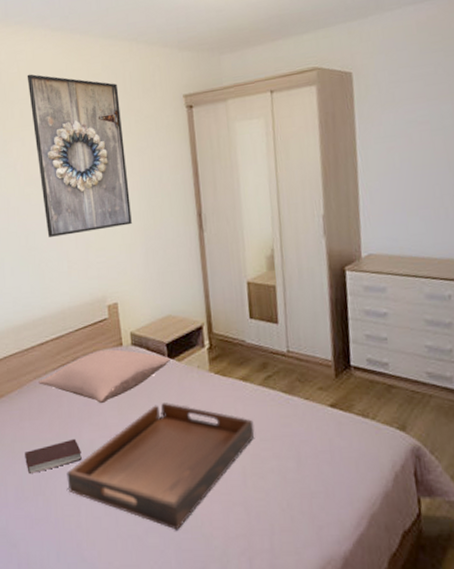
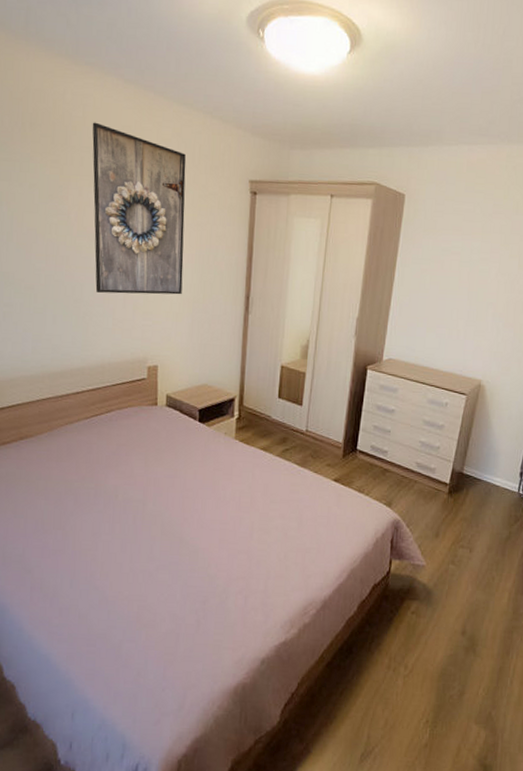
book: present [25,438,82,473] -> none [48,483,105,510]
pillow: present [38,349,171,404] -> none [70,407,201,455]
serving tray: present [66,403,255,530] -> none [88,461,267,570]

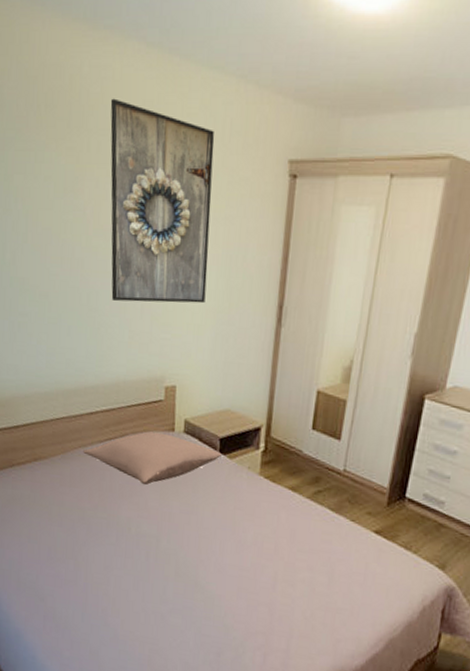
pillow: none [70,407,201,455] -> present [83,431,222,486]

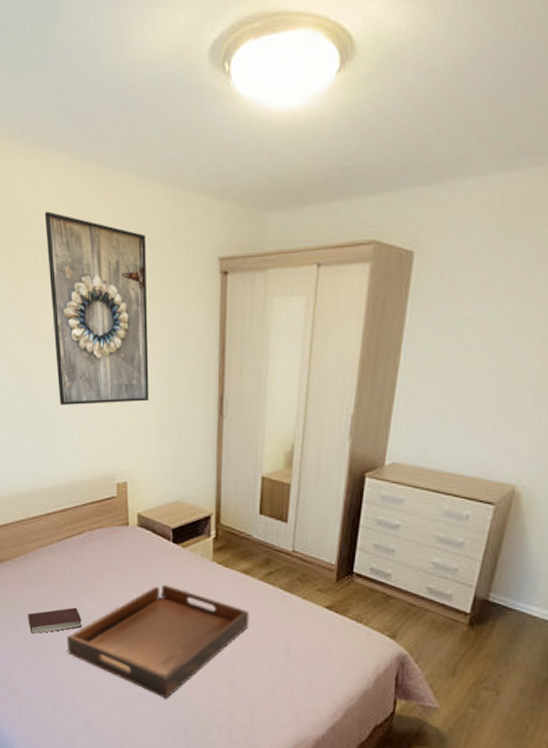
book: none [61,513,118,538] -> present [28,607,82,634]
pillow: present [83,431,222,486] -> none [44,527,175,579]
serving tray: none [100,496,294,616] -> present [67,585,250,699]

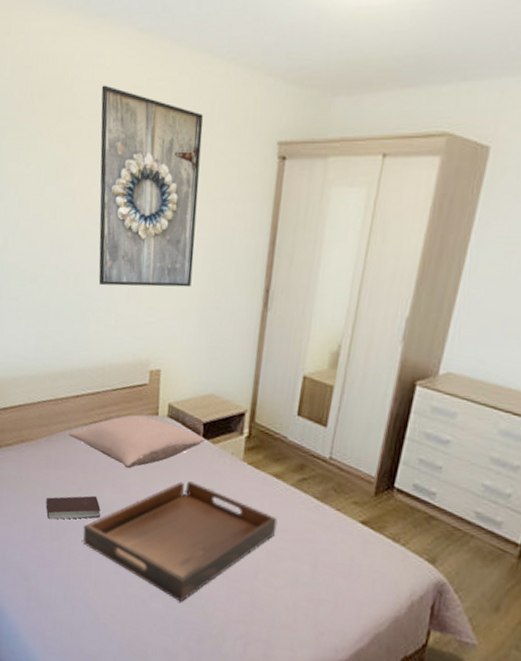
pillow: none [44,527,175,579] -> present [68,415,205,469]

